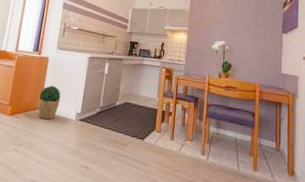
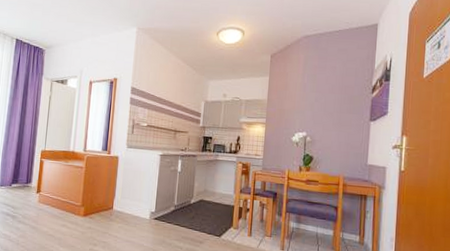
potted plant: present [38,86,61,119] -> none [111,185,134,219]

